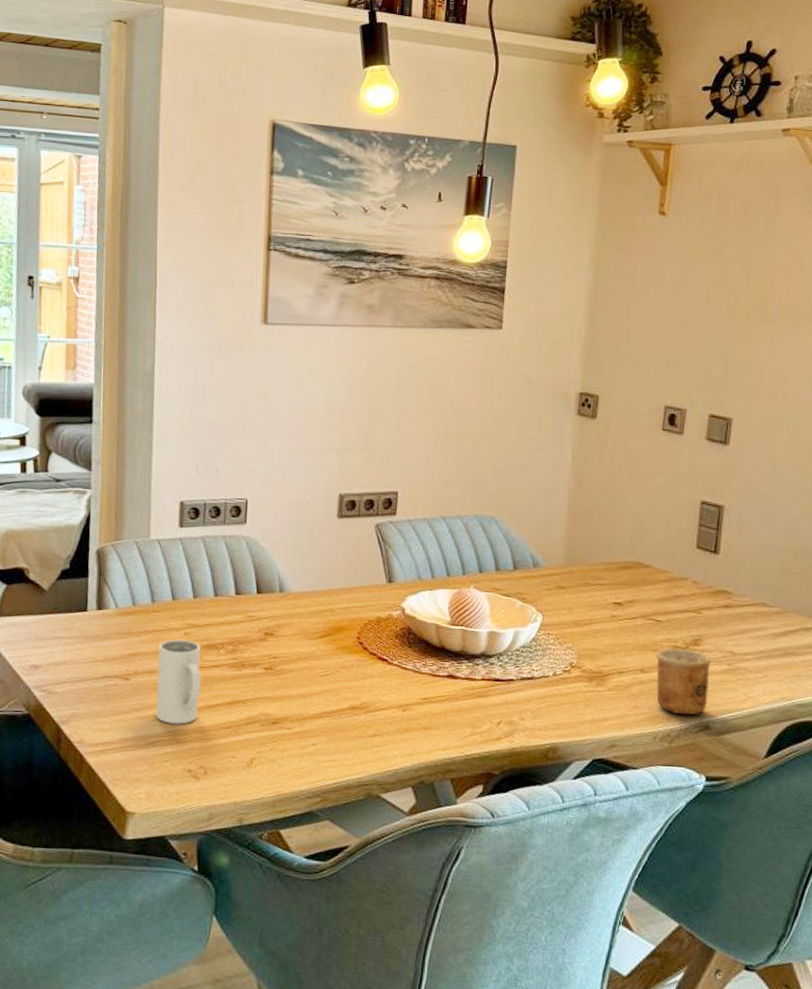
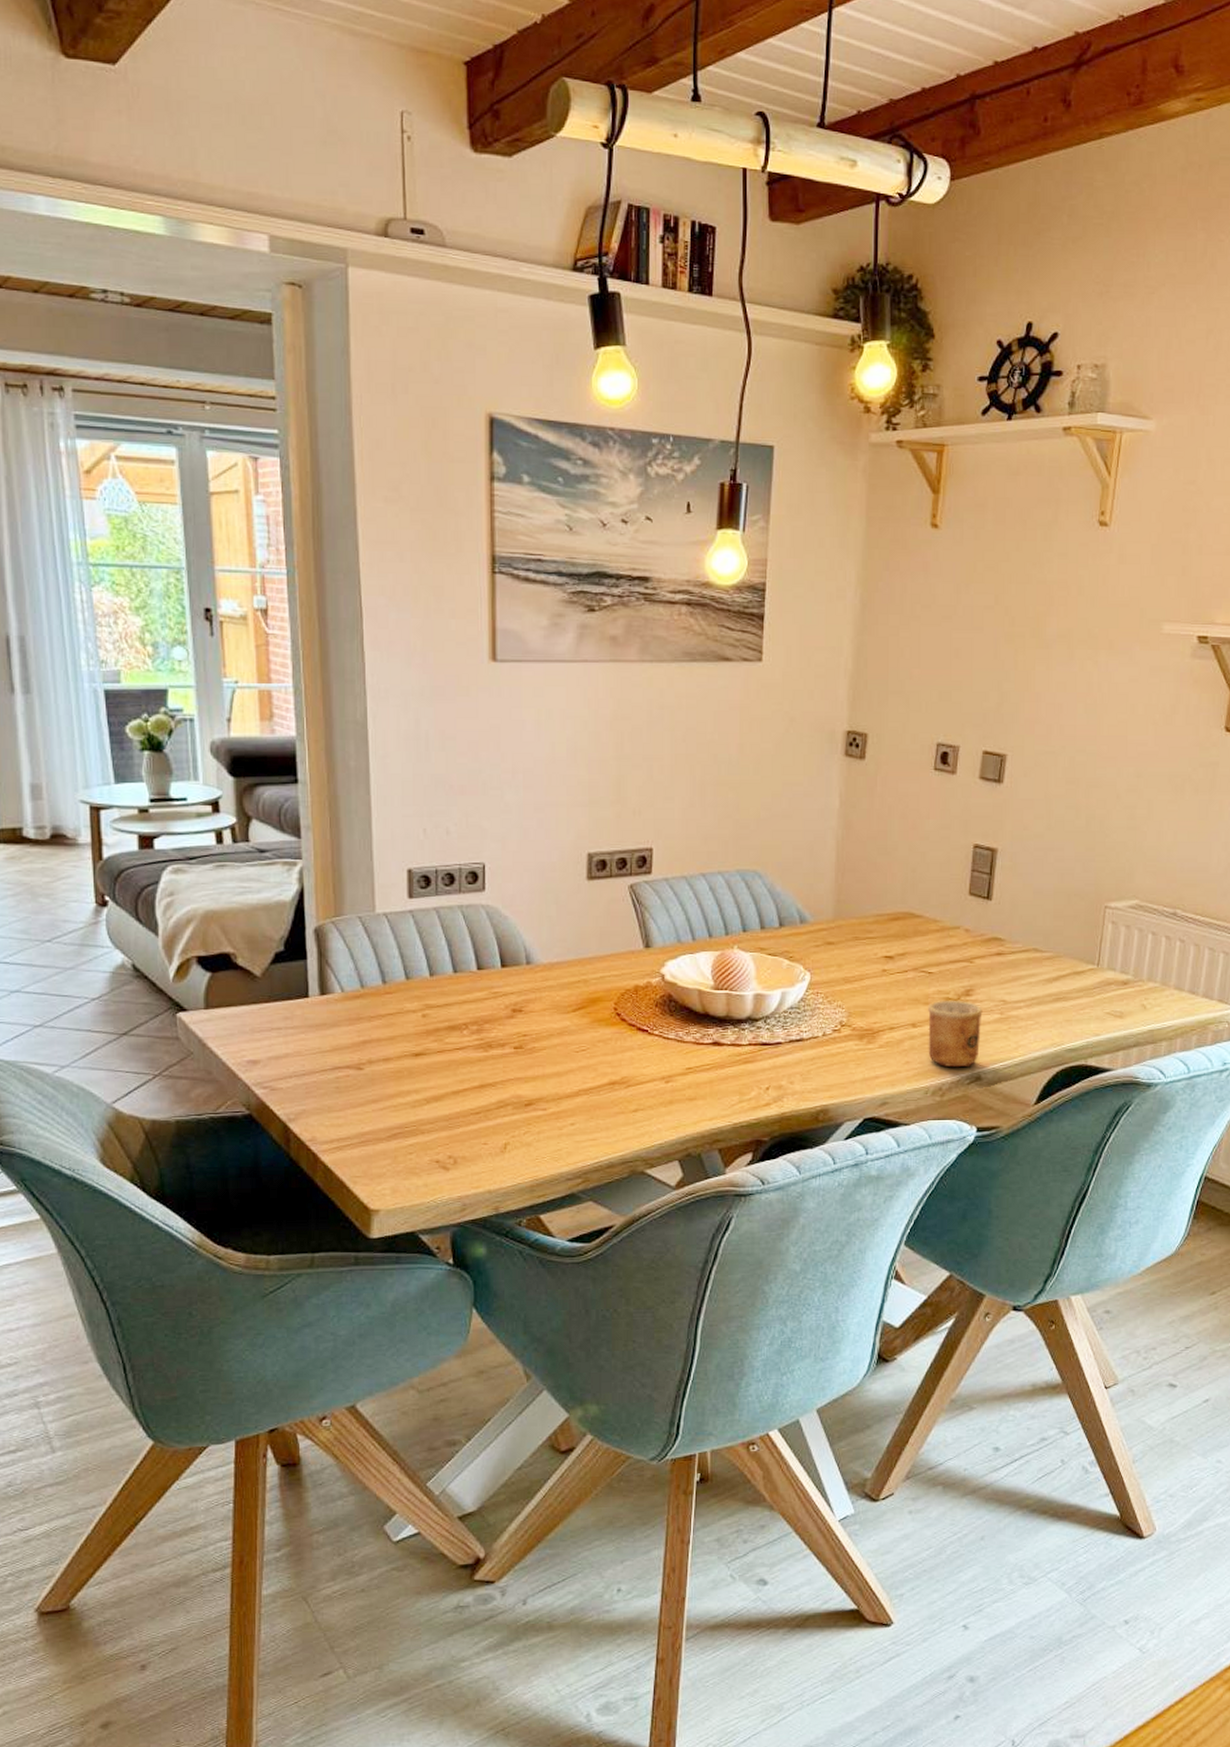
mug: present [156,639,201,724] -> none [393,1022,444,1113]

